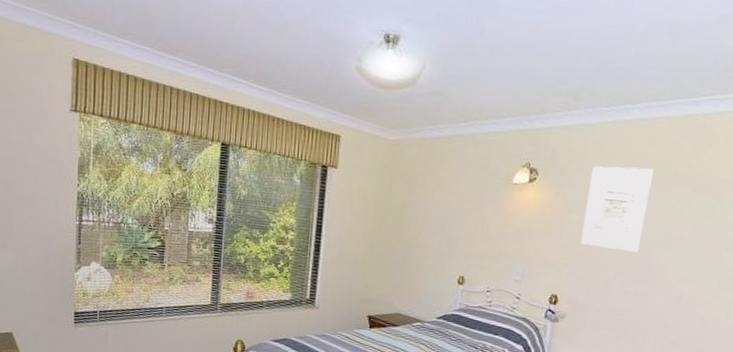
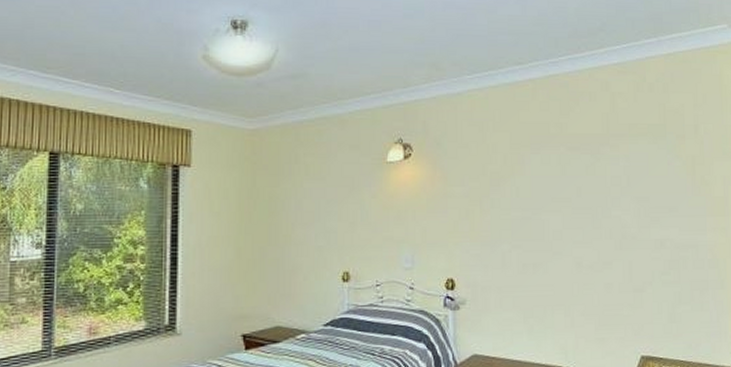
wall art: present [580,166,654,253] -> none [467,131,529,221]

